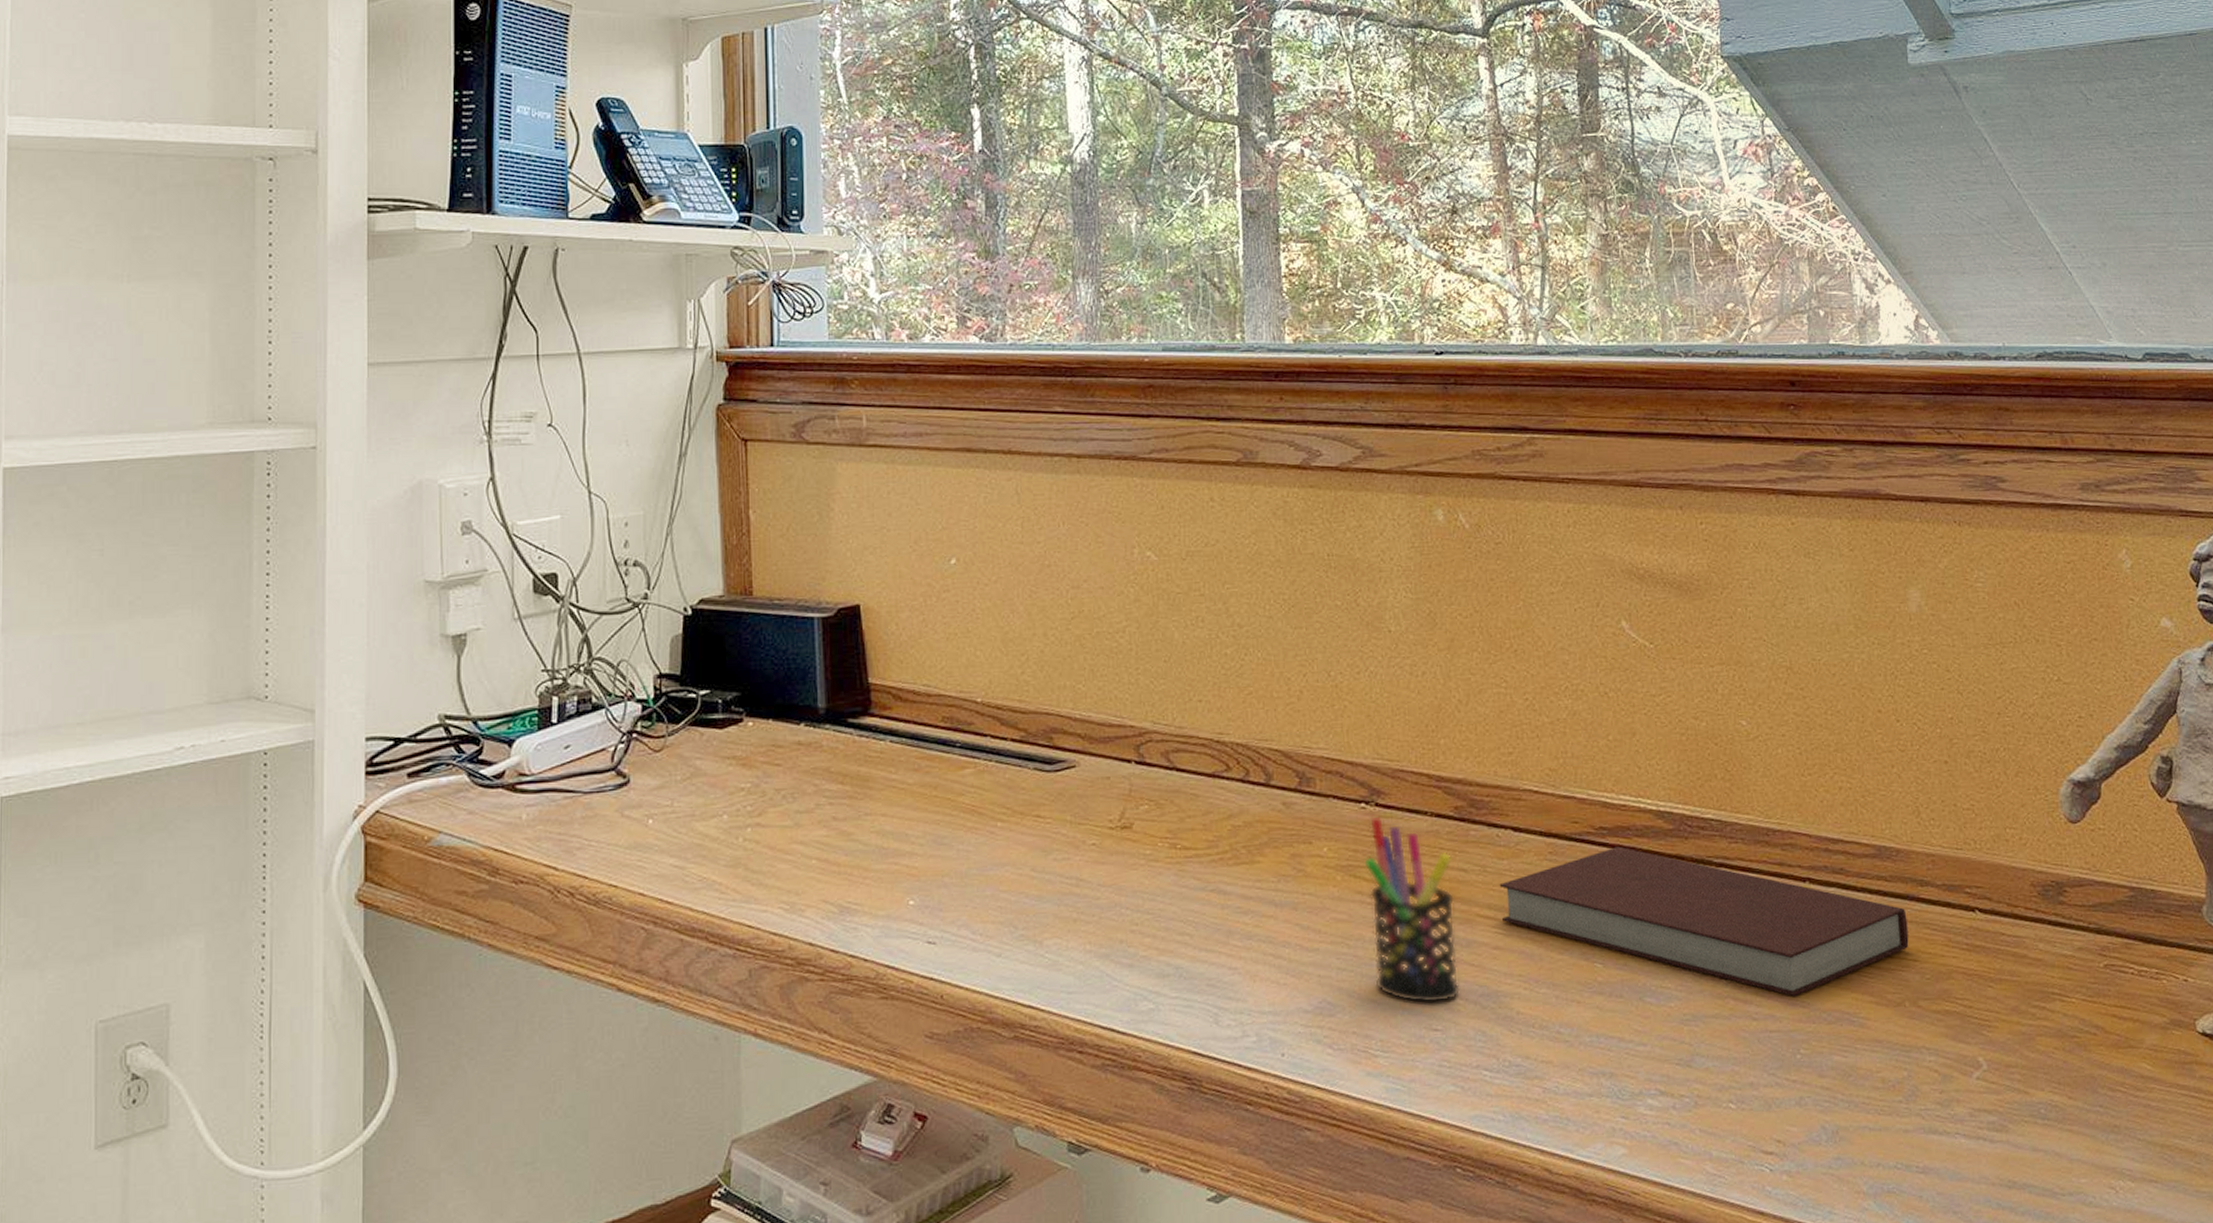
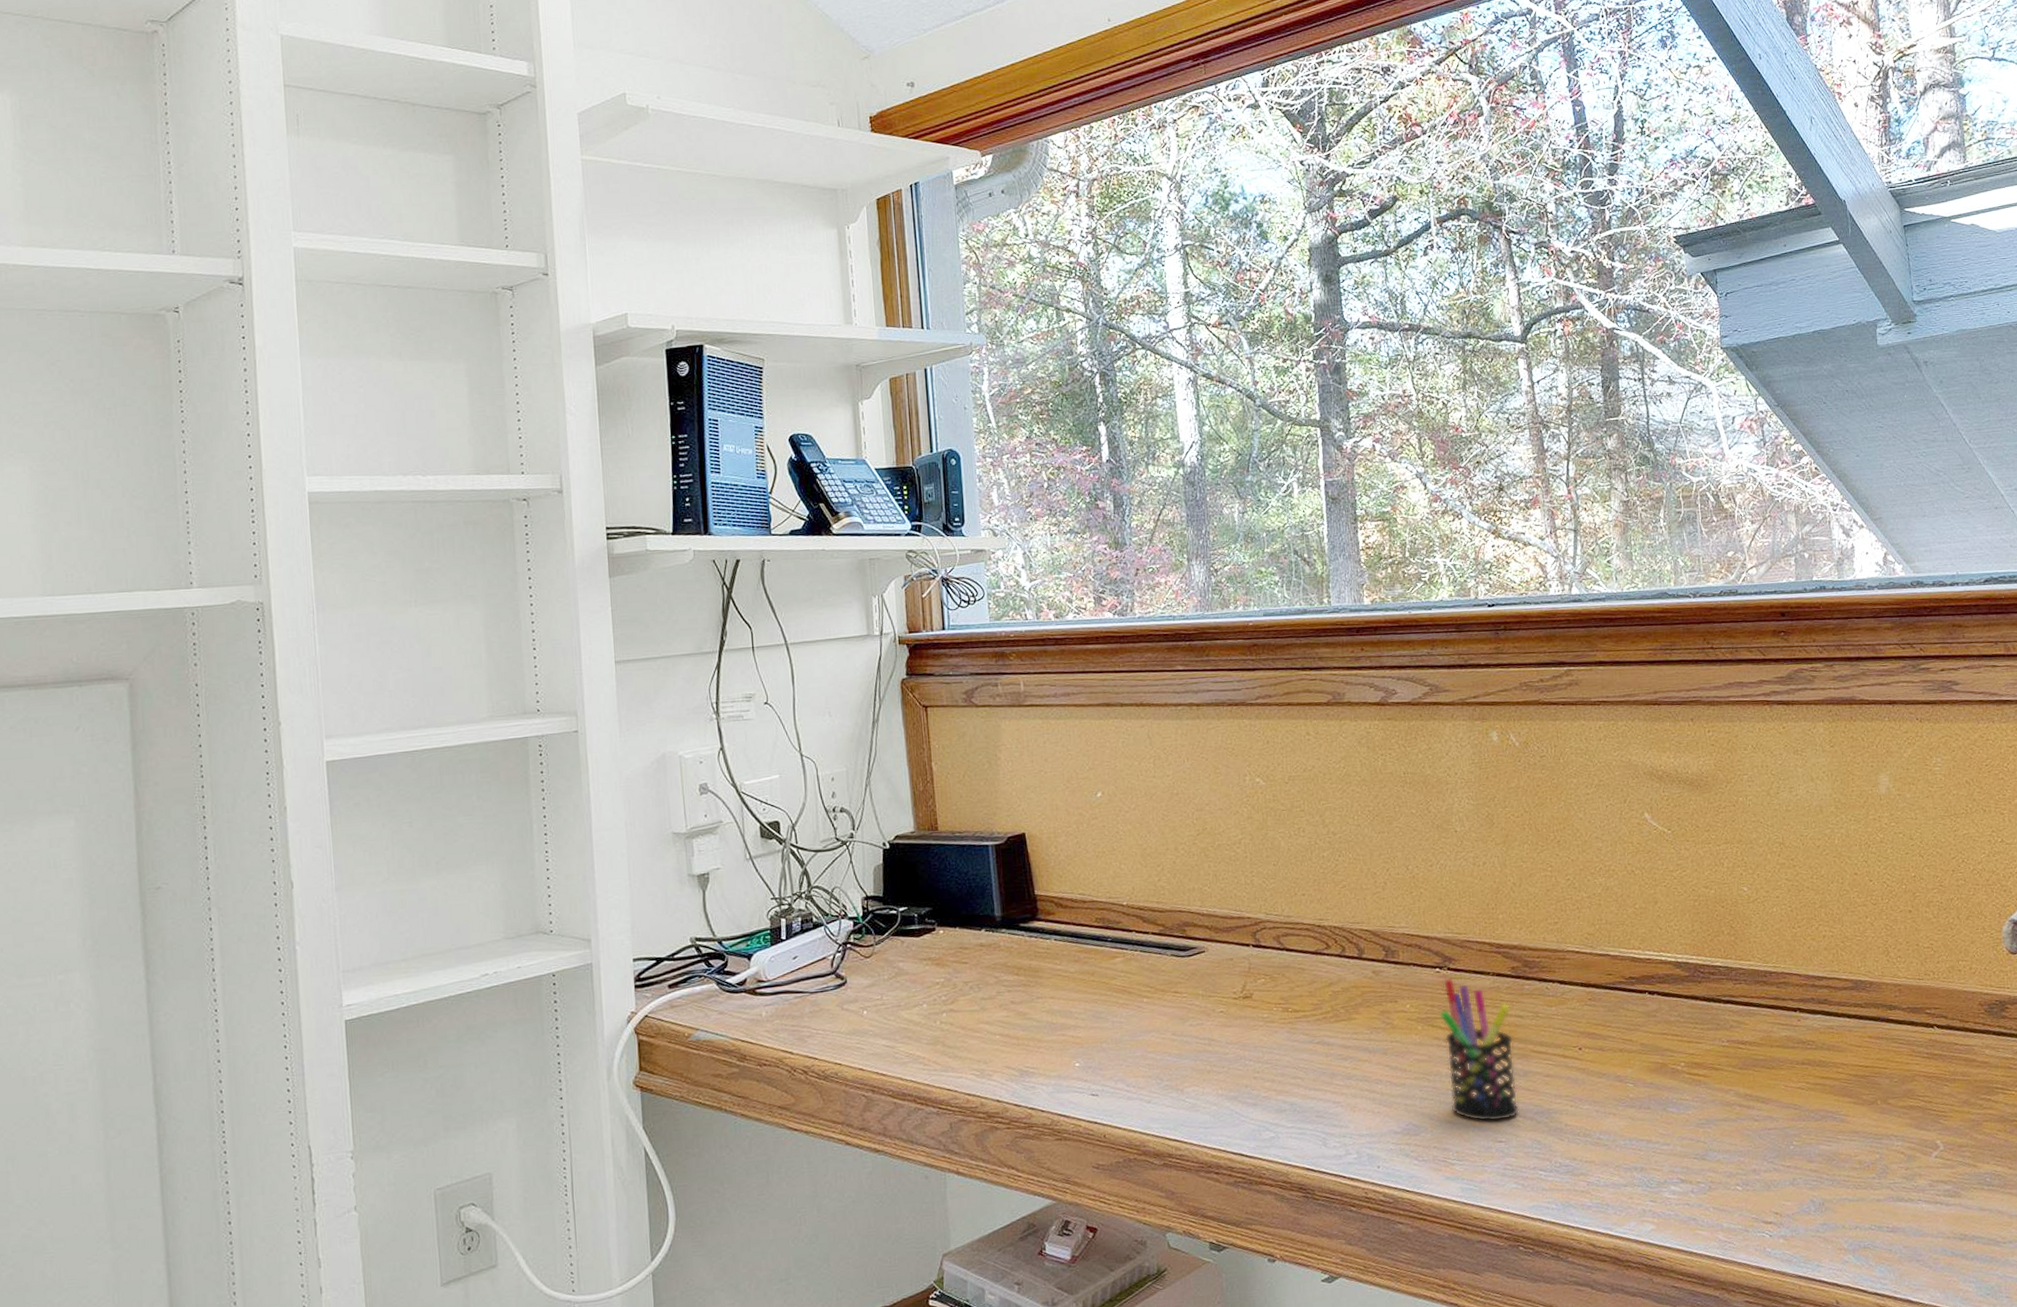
notebook: present [1499,846,1909,997] -> none [1549,991,1880,1102]

